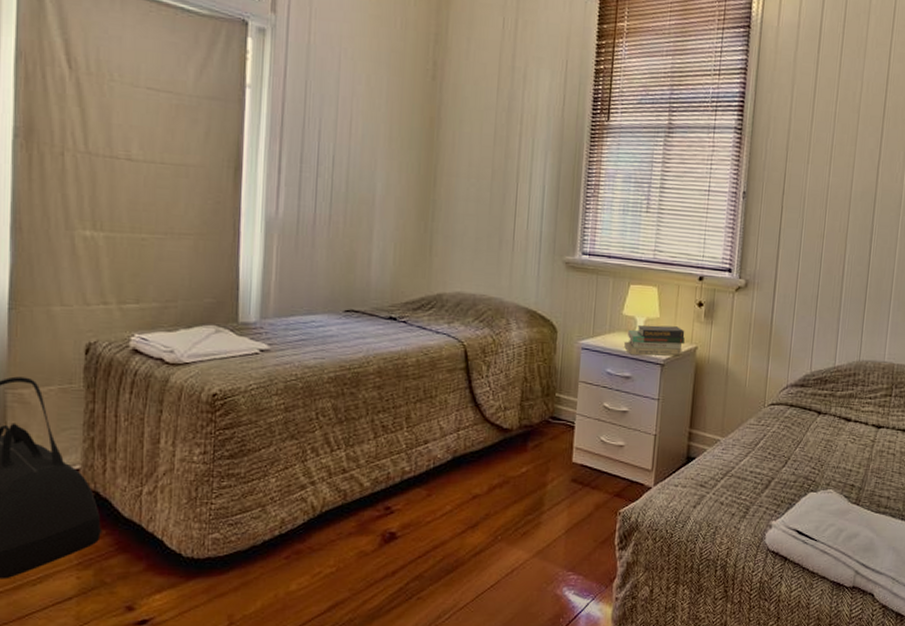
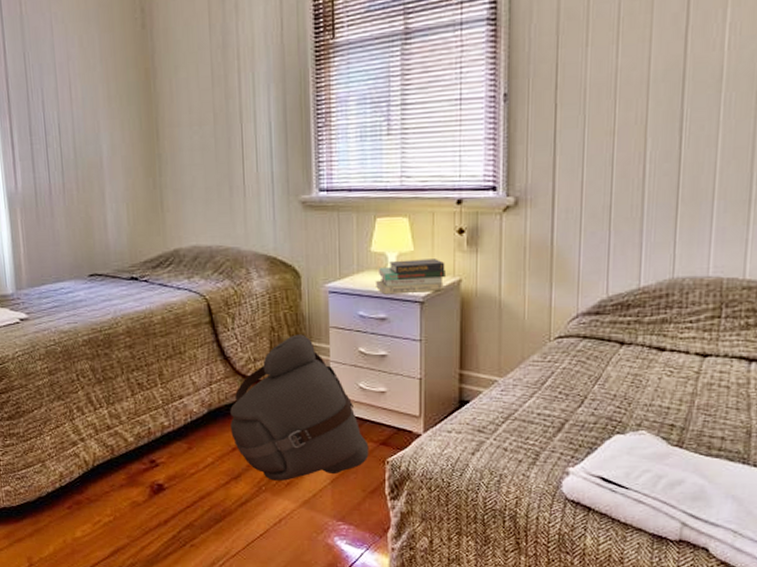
backpack: none [472,386,604,530] -> present [229,334,369,481]

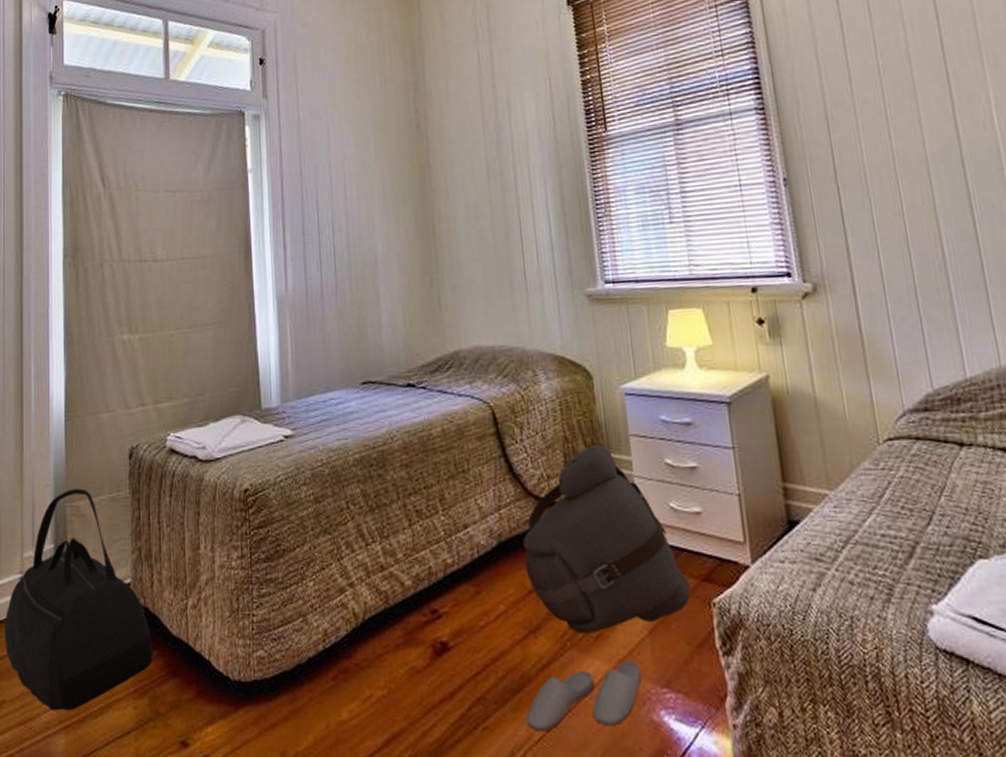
slippers: none [225,502,322,549] -> present [526,662,642,732]
books: present [374,259,445,295] -> none [674,353,751,395]

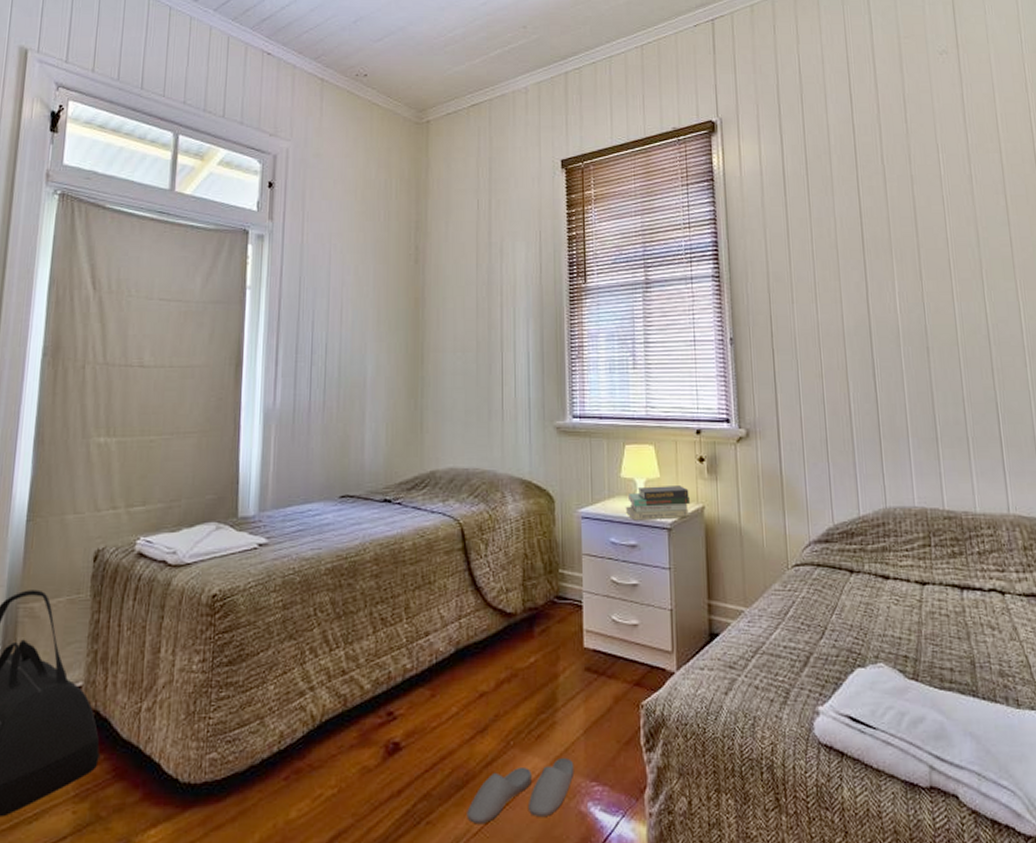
backpack: present [523,445,691,633] -> none [478,562,623,733]
books: none [674,353,751,395] -> present [625,486,690,521]

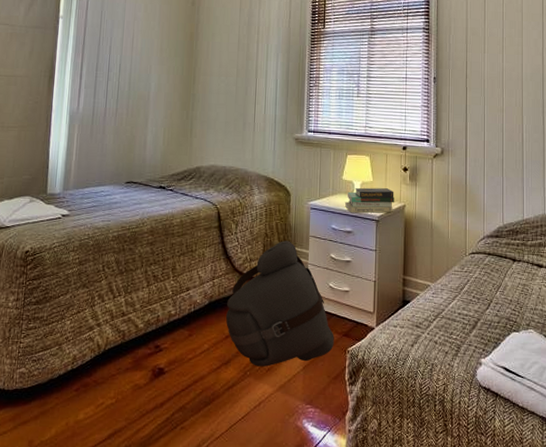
slippers: present [467,758,575,825] -> none [212,386,295,432]
backpack: none [478,562,623,733] -> present [225,241,334,367]

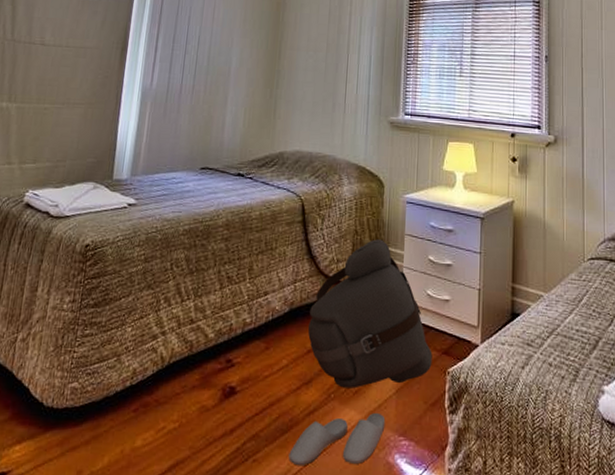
slippers: none [212,386,295,432] -> present [289,413,386,466]
books: present [344,187,394,213] -> none [444,179,502,210]

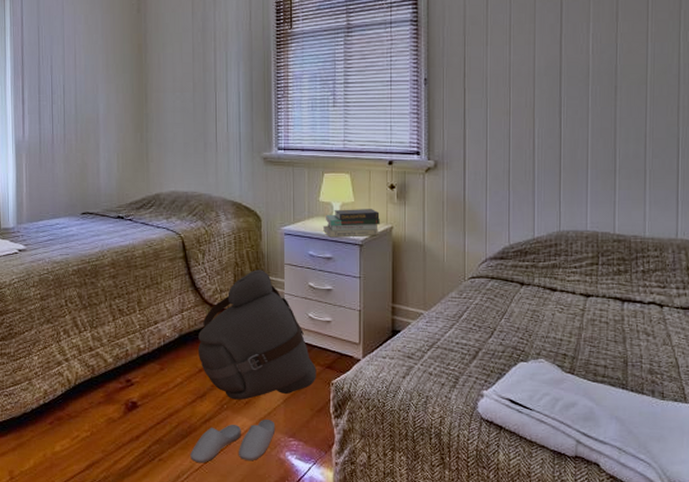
books: none [444,179,502,210] -> present [322,209,380,238]

